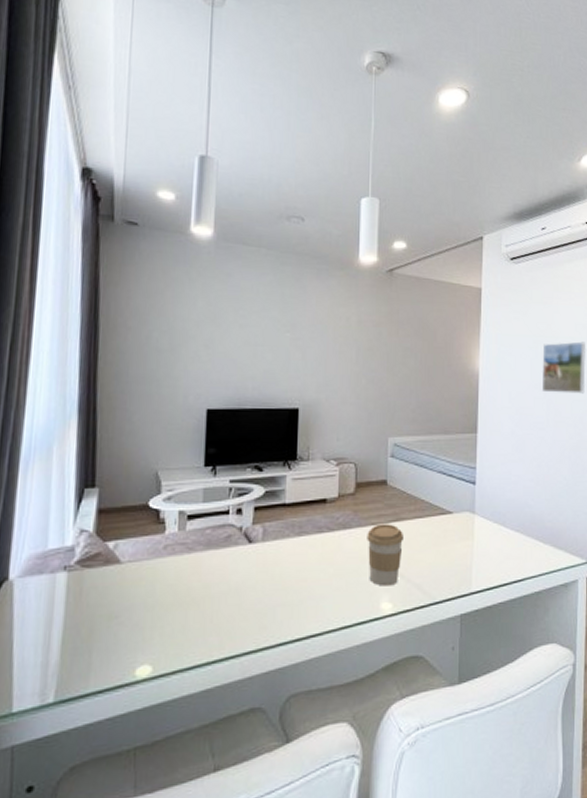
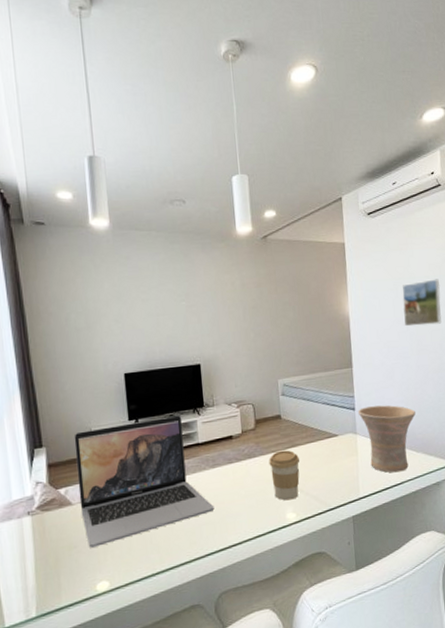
laptop: none [130,467,295,620] -> present [74,415,215,548]
vase: none [478,482,546,566] -> present [357,405,416,473]

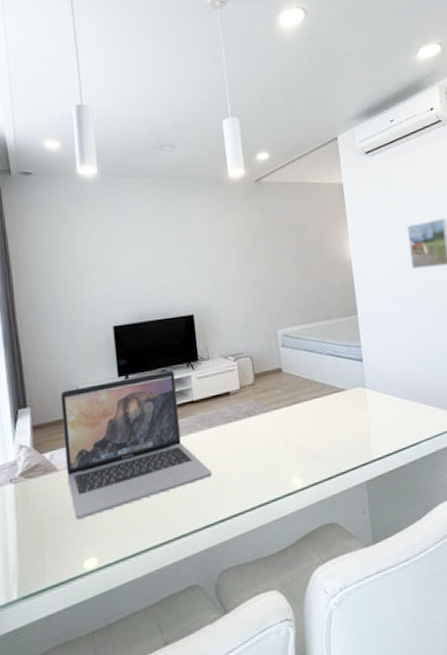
coffee cup: present [269,450,300,501] -> none [270,406,305,464]
vase: present [357,405,416,473] -> none [365,355,430,431]

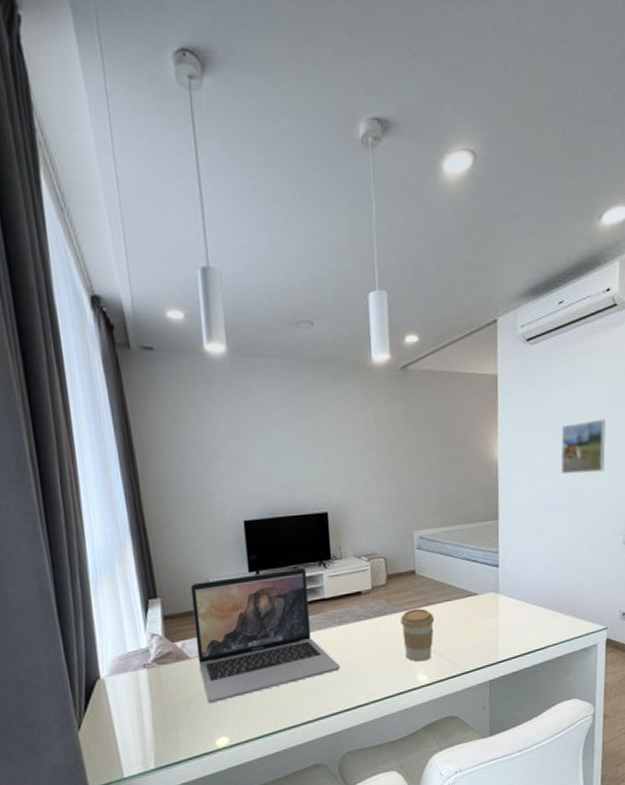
coffee cup: none [270,406,305,464] -> present [400,608,435,662]

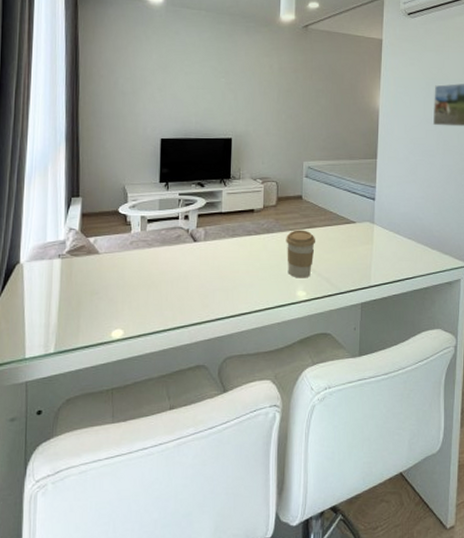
laptop: present [190,568,340,703] -> none [106,183,229,296]

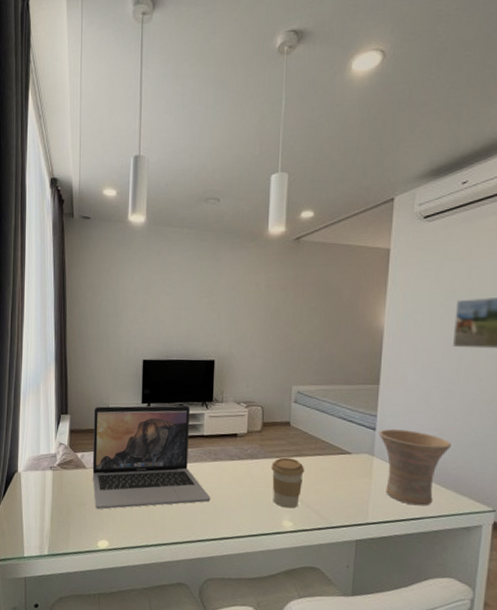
laptop: none [106,183,229,296] -> present [92,405,211,509]
vase: none [377,199,435,266] -> present [378,429,451,506]

